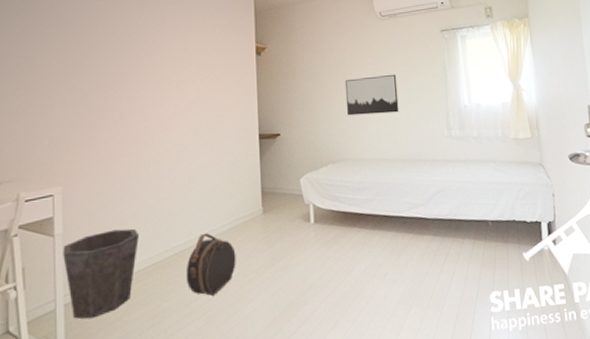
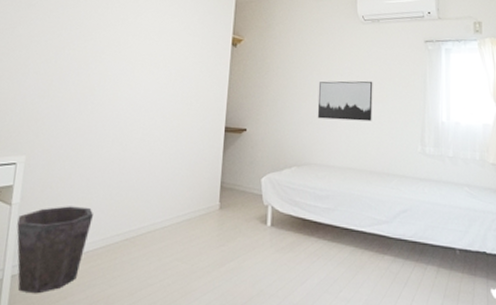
hat box: present [185,233,236,296] -> none [133,222,187,288]

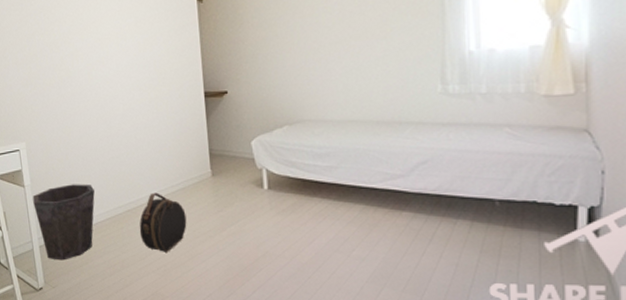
hat box: none [133,222,187,288] -> present [139,192,187,252]
wall art: present [317,80,373,122] -> none [303,14,375,69]

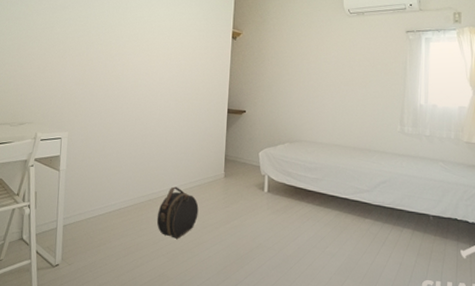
waste bin: present [32,184,95,261] -> none [65,172,123,240]

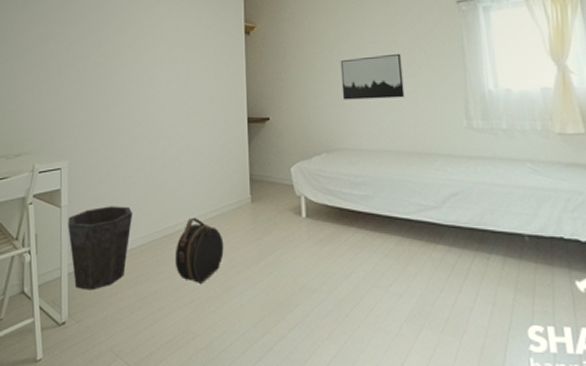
waste bin: none [65,172,123,240] -> present [68,206,132,291]
wall art: none [307,68,357,104] -> present [340,53,405,100]

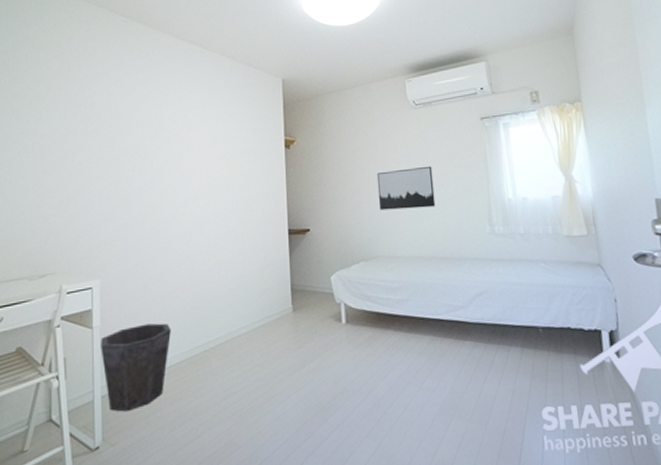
hat box: present [174,217,224,283] -> none [216,330,266,395]

